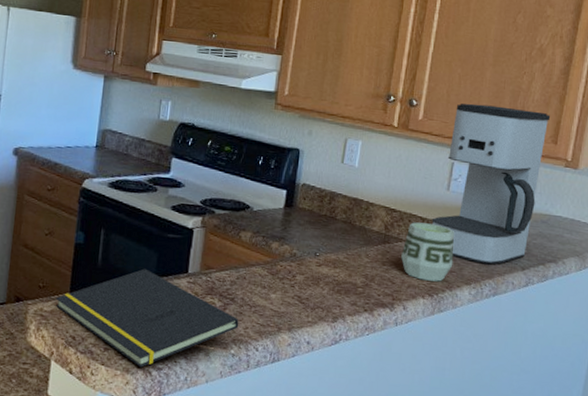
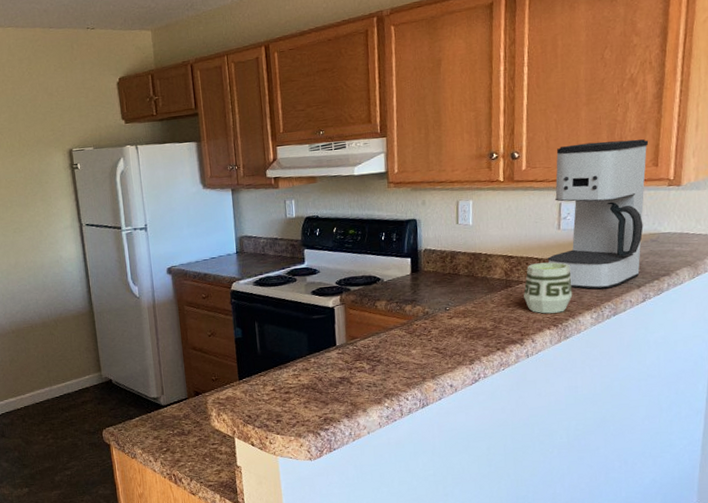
notepad: present [56,268,239,368] -> none [228,349,388,431]

